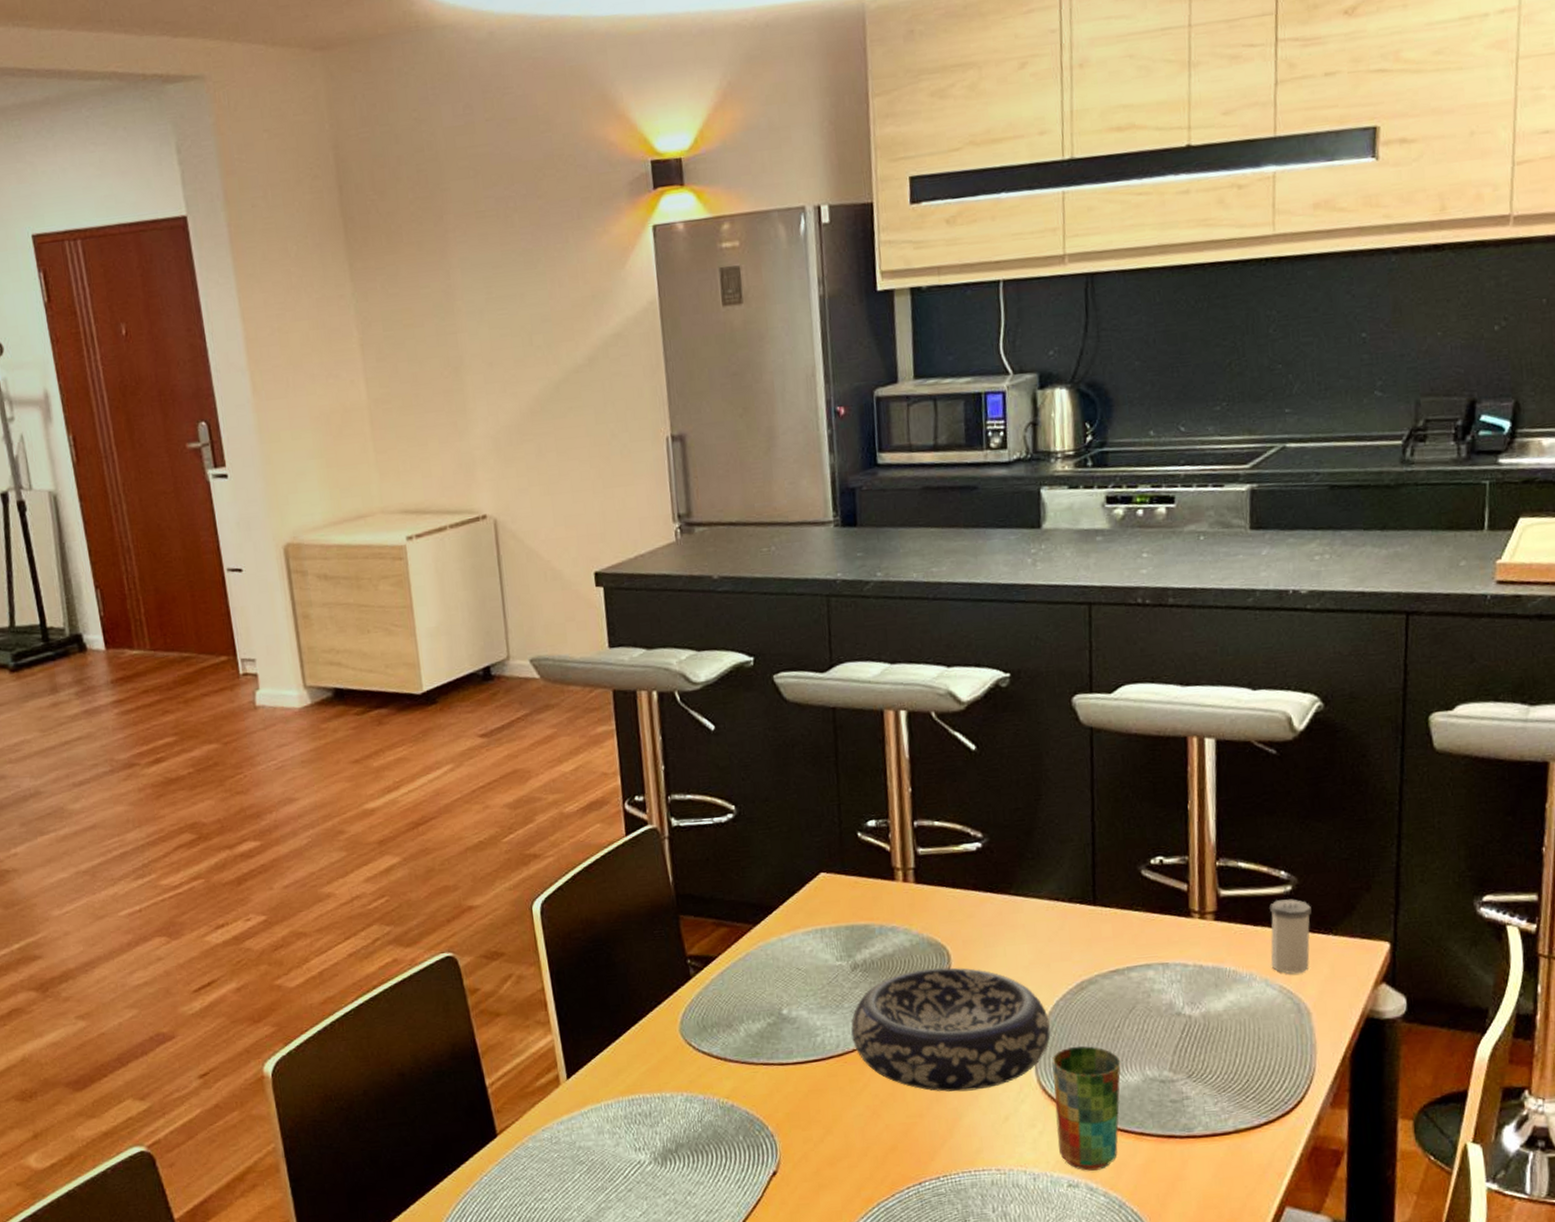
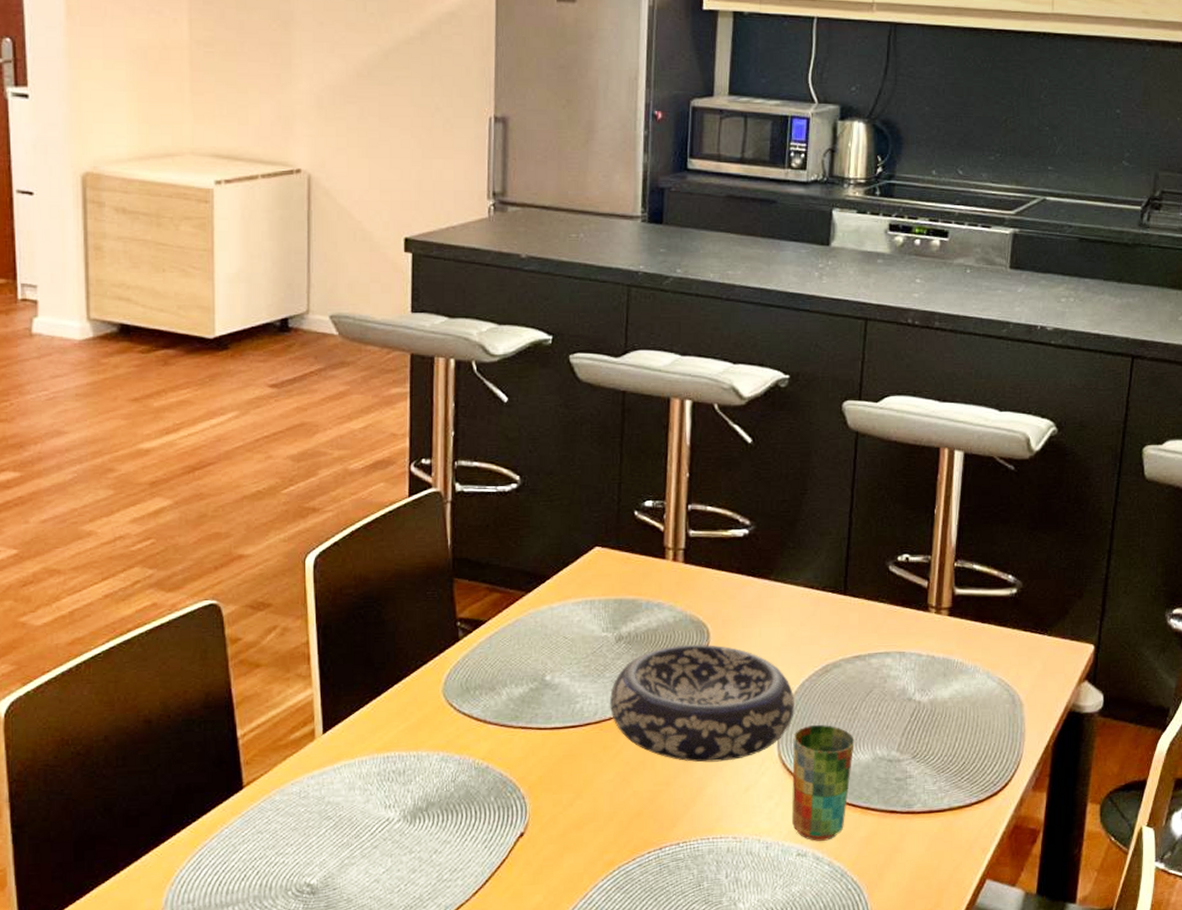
salt shaker: present [1270,899,1312,974] -> none [993,601,1032,669]

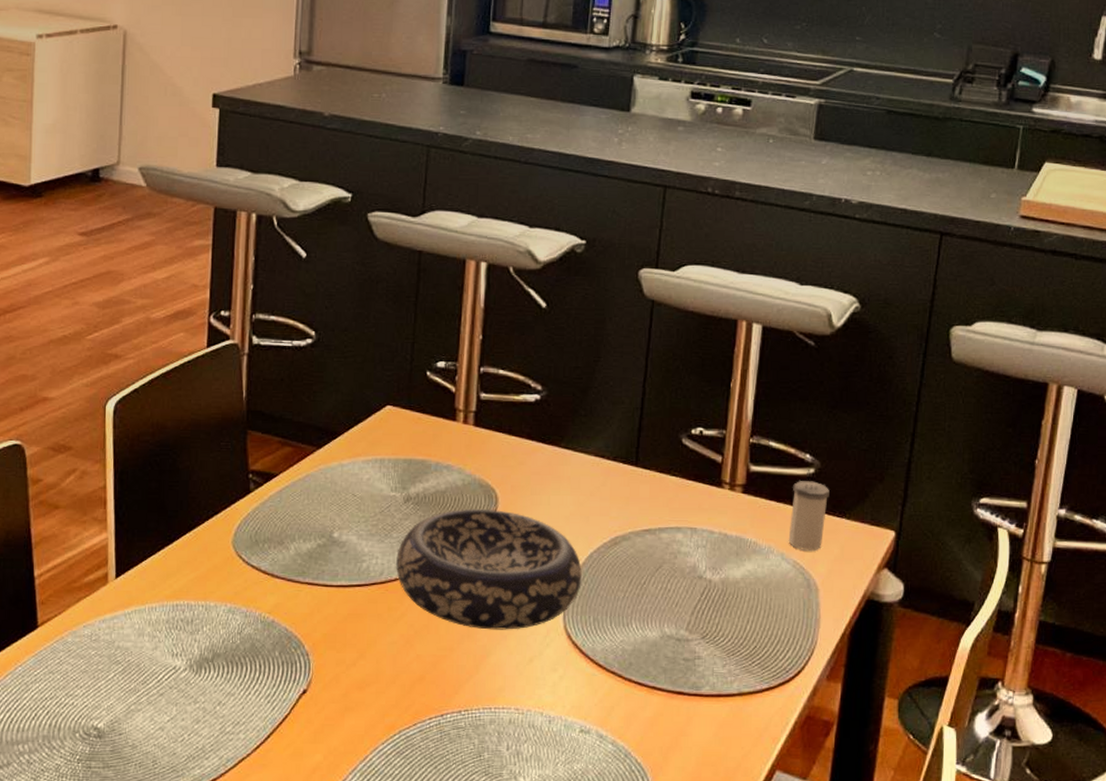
cup: present [792,725,855,841] -> none [576,599,643,719]
salt shaker: none [993,601,1032,669] -> present [788,481,830,552]

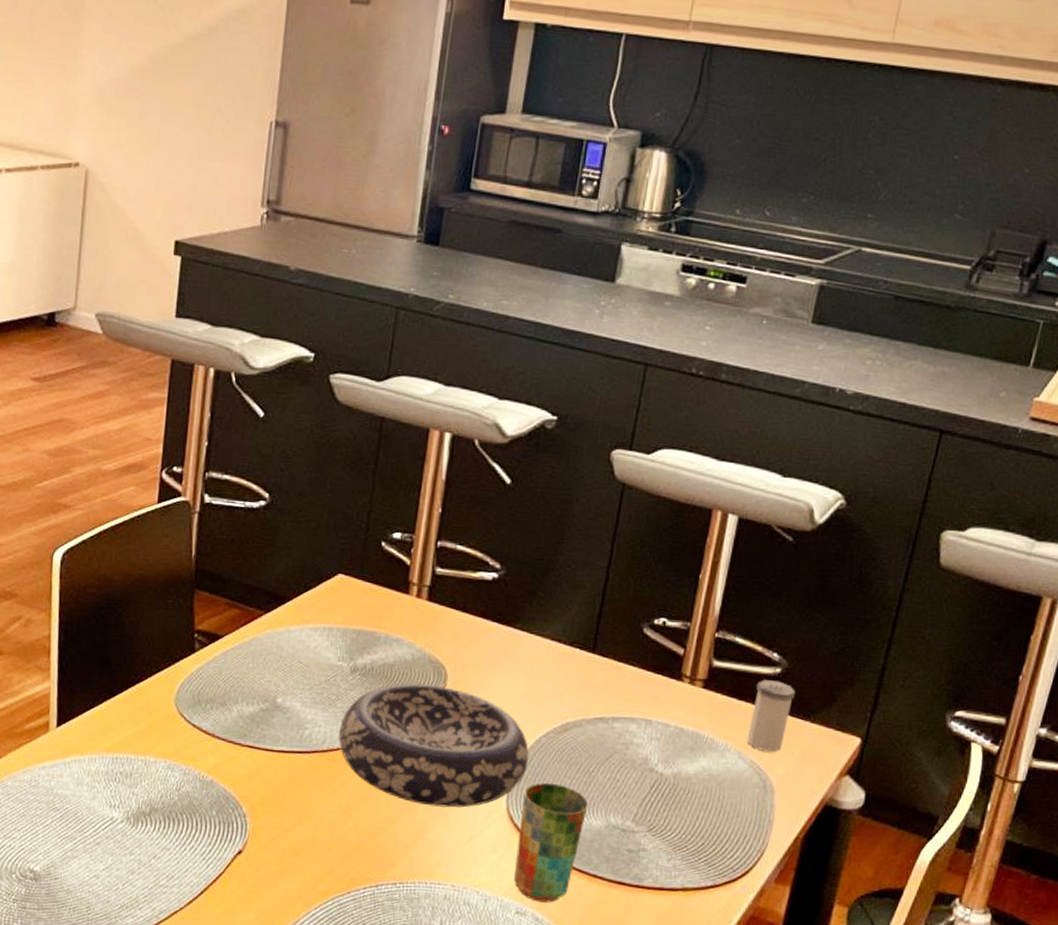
cup: none [576,599,643,719] -> present [514,783,589,903]

